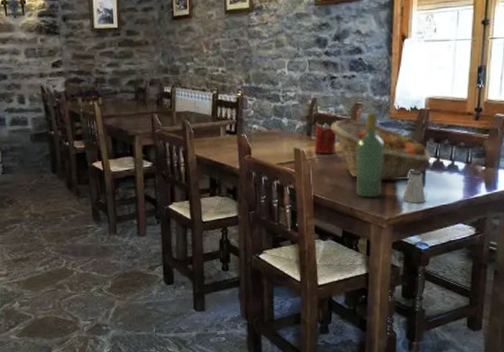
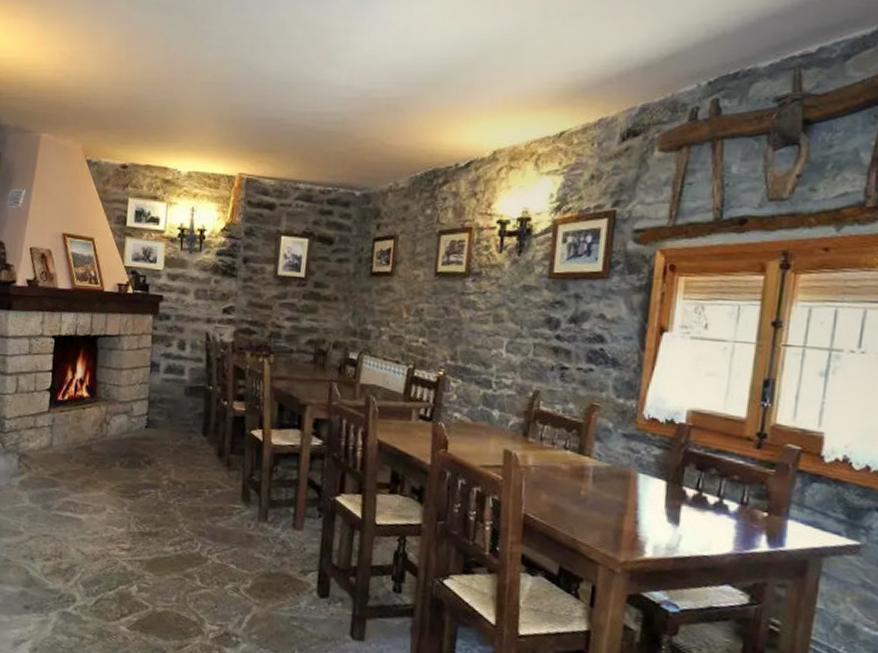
candle: present [314,122,337,155] -> none [530,422,562,465]
fruit basket: present [330,119,431,181] -> none [555,422,690,513]
wine bottle: present [356,112,384,198] -> none [582,417,626,530]
saltshaker: present [402,170,426,203] -> none [646,502,680,548]

